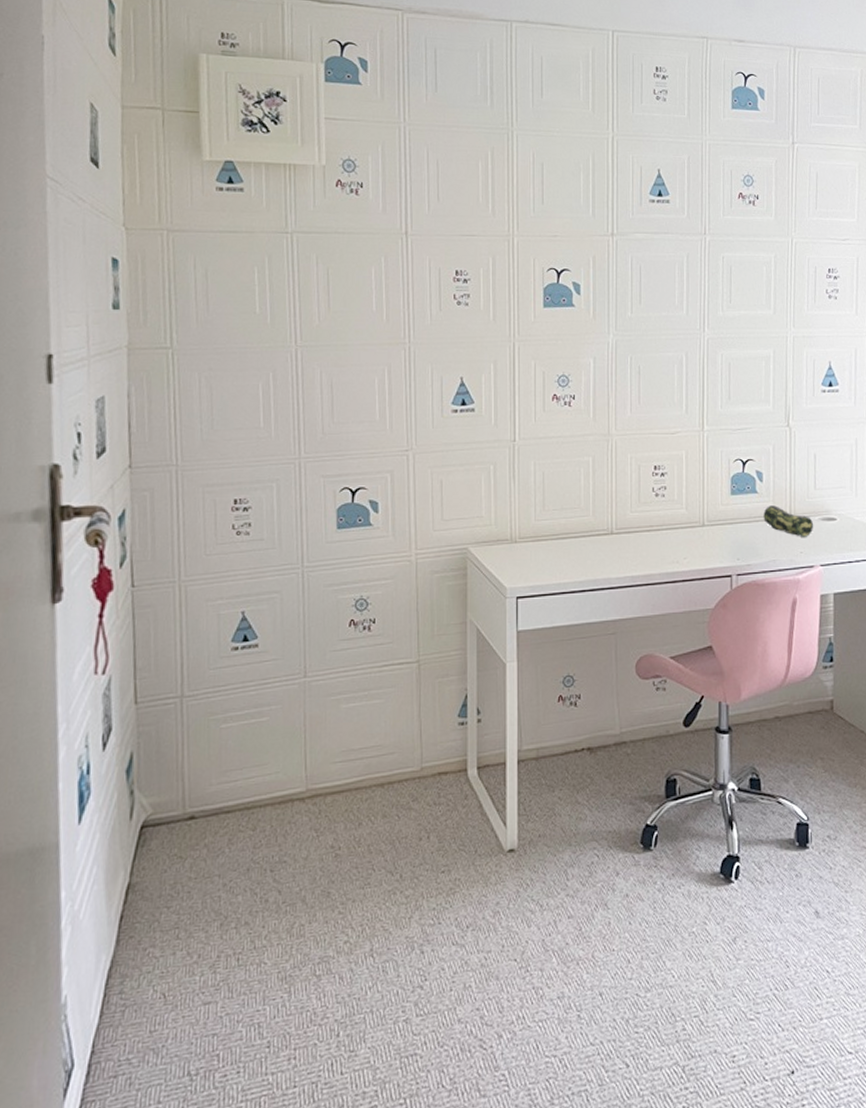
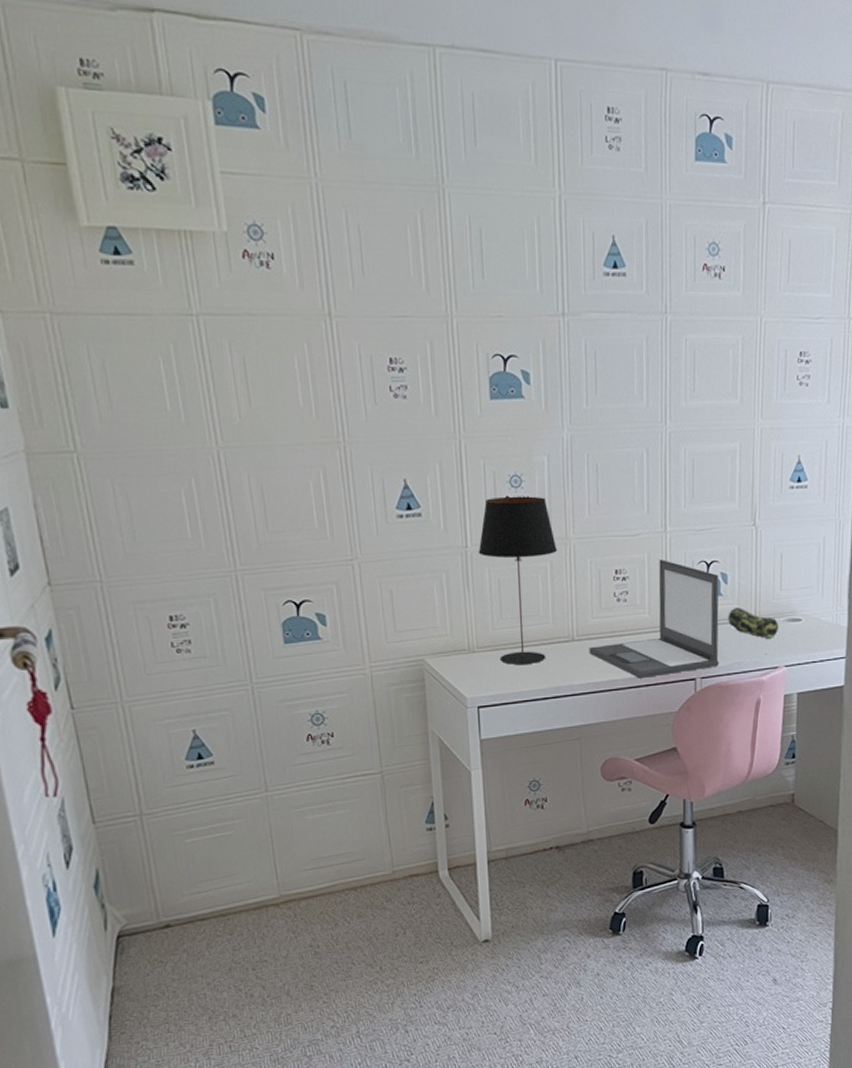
table lamp: none [525,395,600,556] -> present [478,496,558,665]
laptop: none [627,456,755,573] -> present [589,558,719,678]

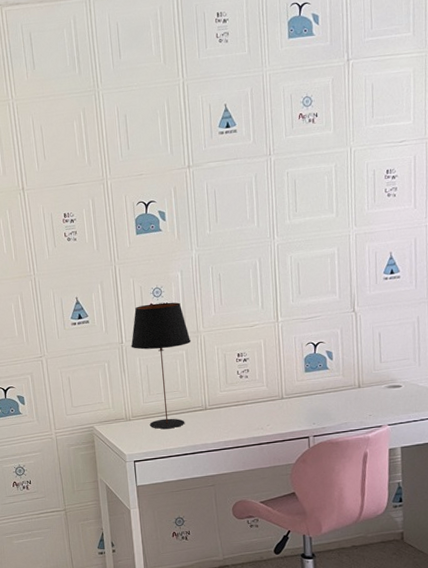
laptop: present [589,558,719,678] -> none [219,342,329,437]
pencil case: present [728,608,779,639] -> none [334,378,381,403]

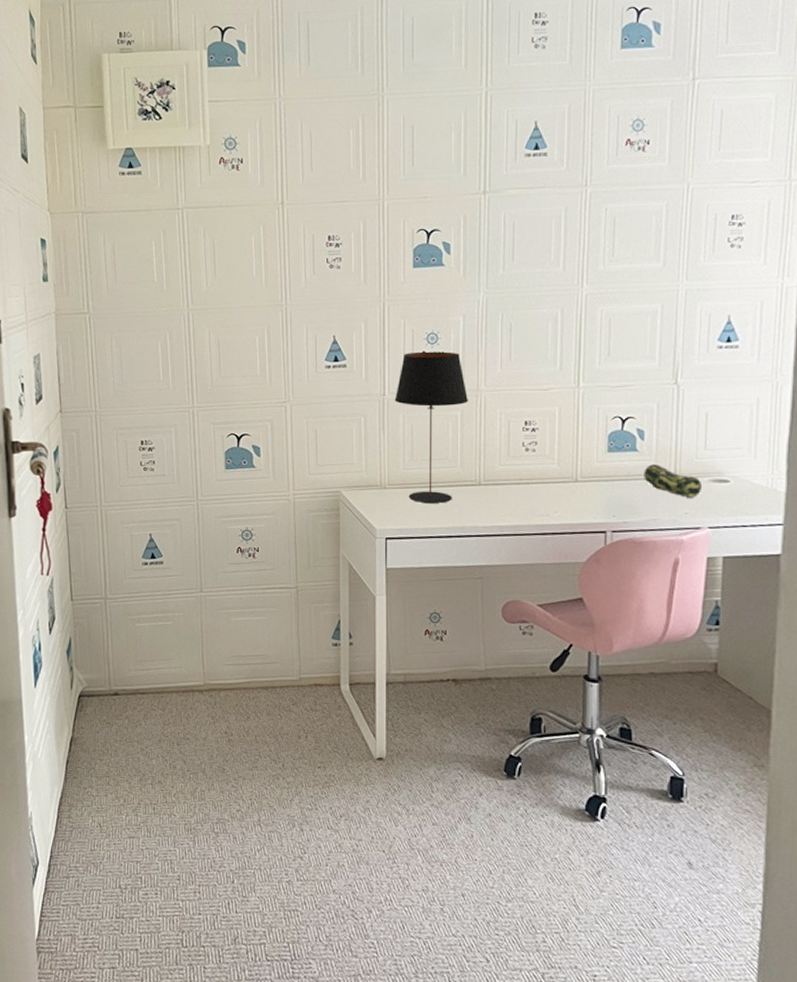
pencil case: none [334,378,381,403] -> present [644,464,703,498]

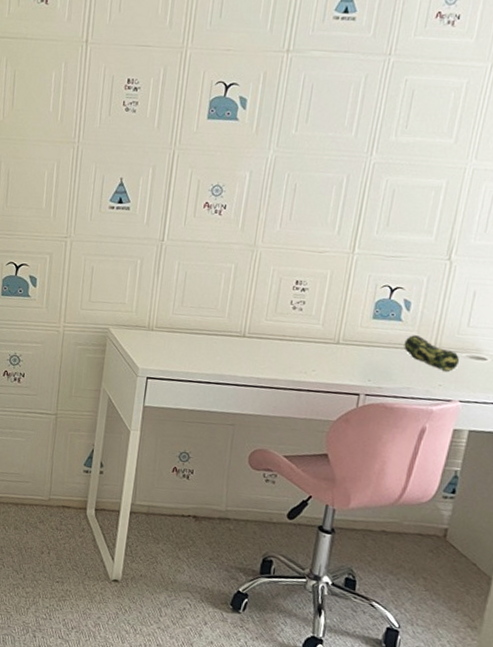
table lamp: present [394,351,469,503] -> none [172,202,245,350]

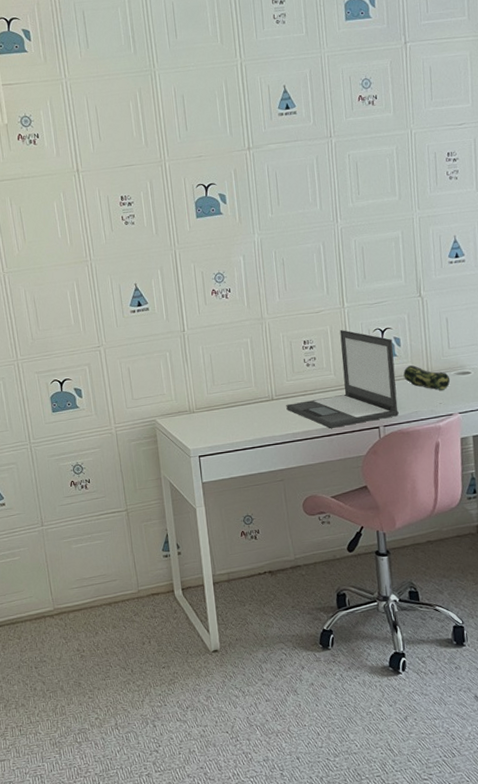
laptop: none [257,277,402,388] -> present [286,329,399,428]

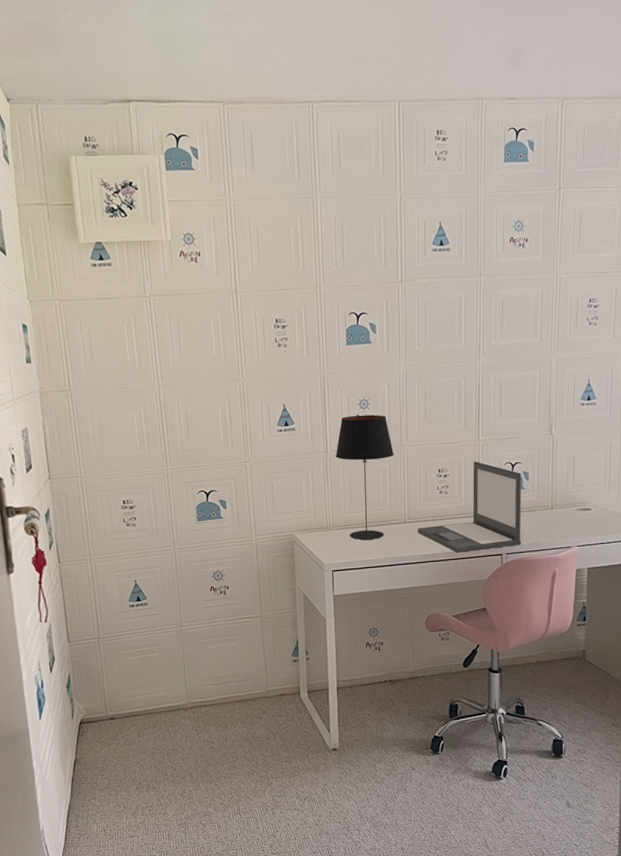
table lamp: none [193,288,256,421] -> present [335,414,395,540]
pencil case: present [403,365,451,391] -> none [529,499,572,524]

